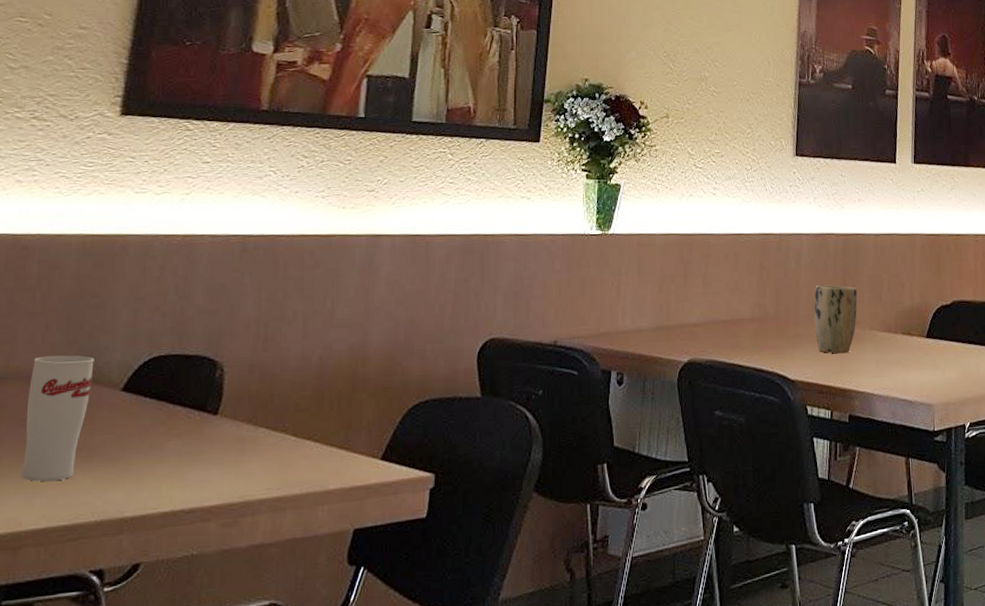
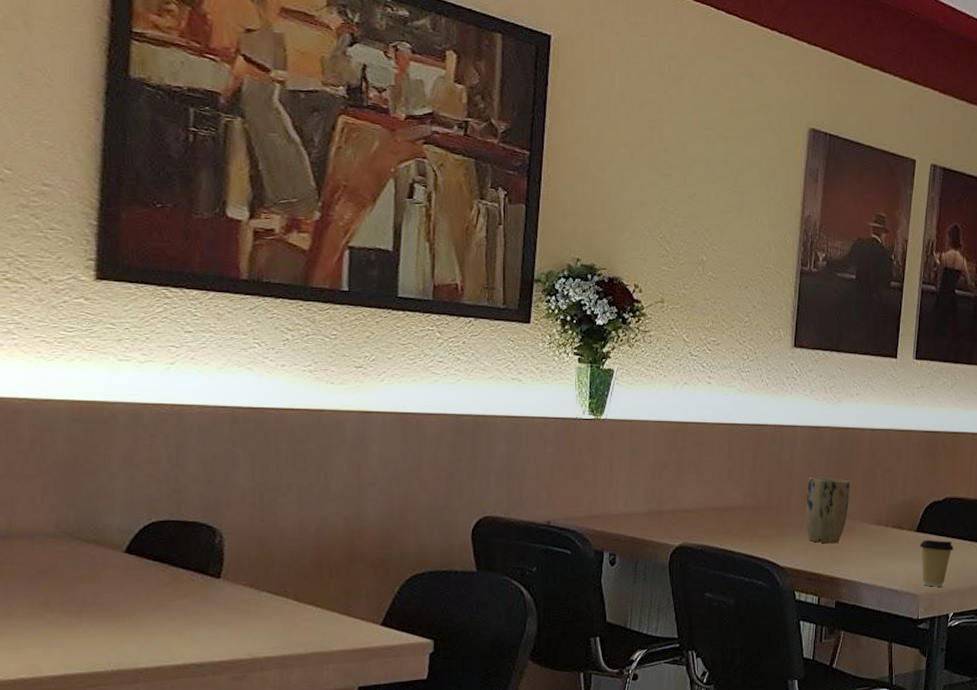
cup: present [21,355,94,482] -> none [33,517,95,634]
coffee cup: none [930,345,965,396] -> present [919,540,954,587]

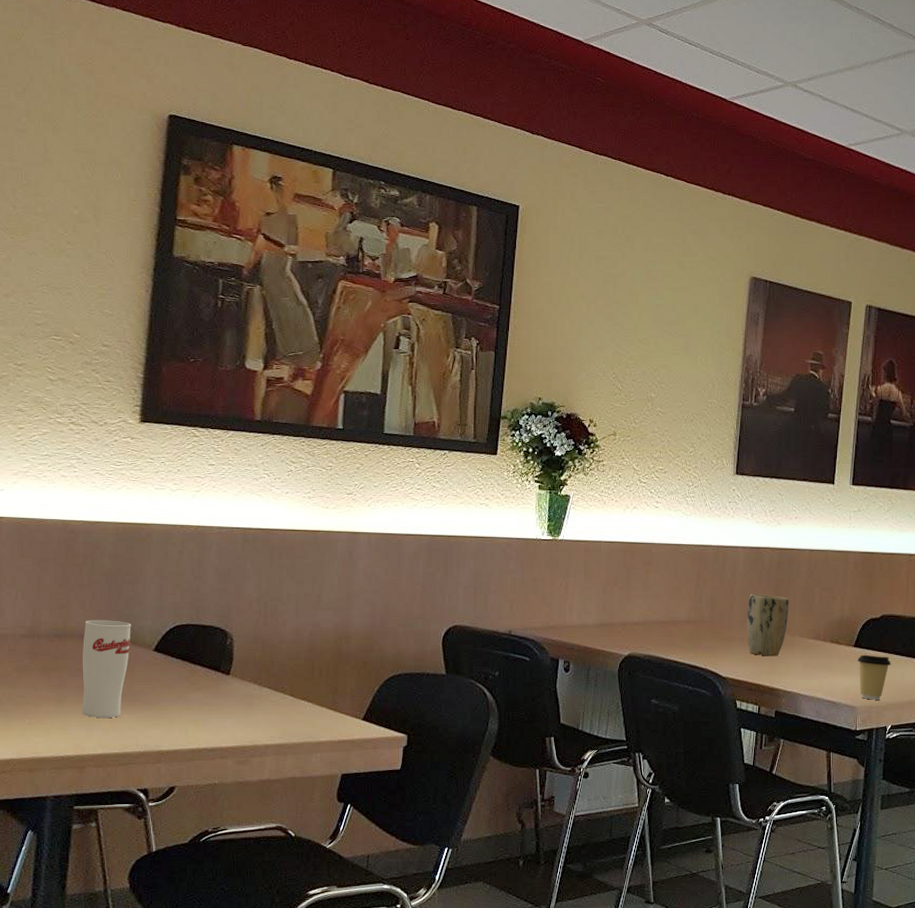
cup: none [33,517,95,634] -> present [81,620,131,719]

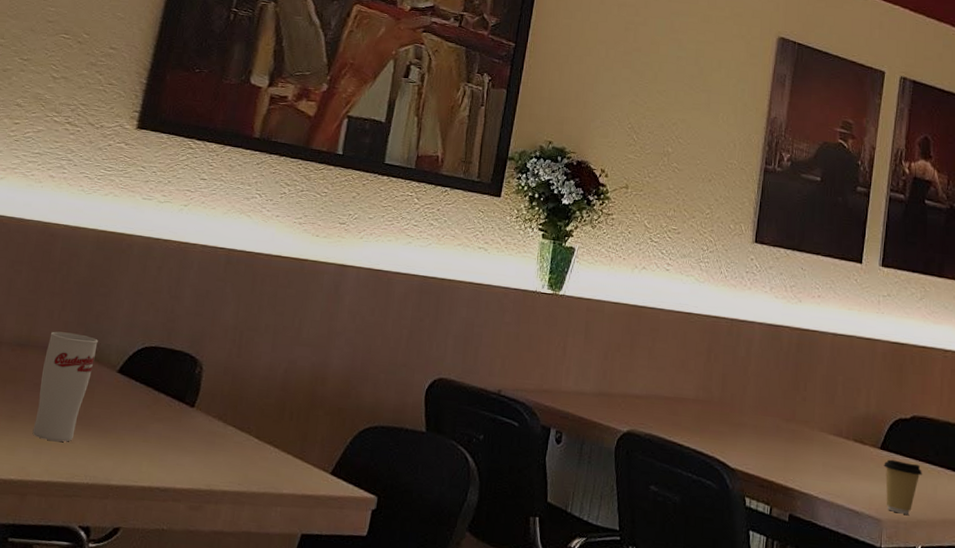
plant pot: present [746,594,789,657] -> none [759,377,809,451]

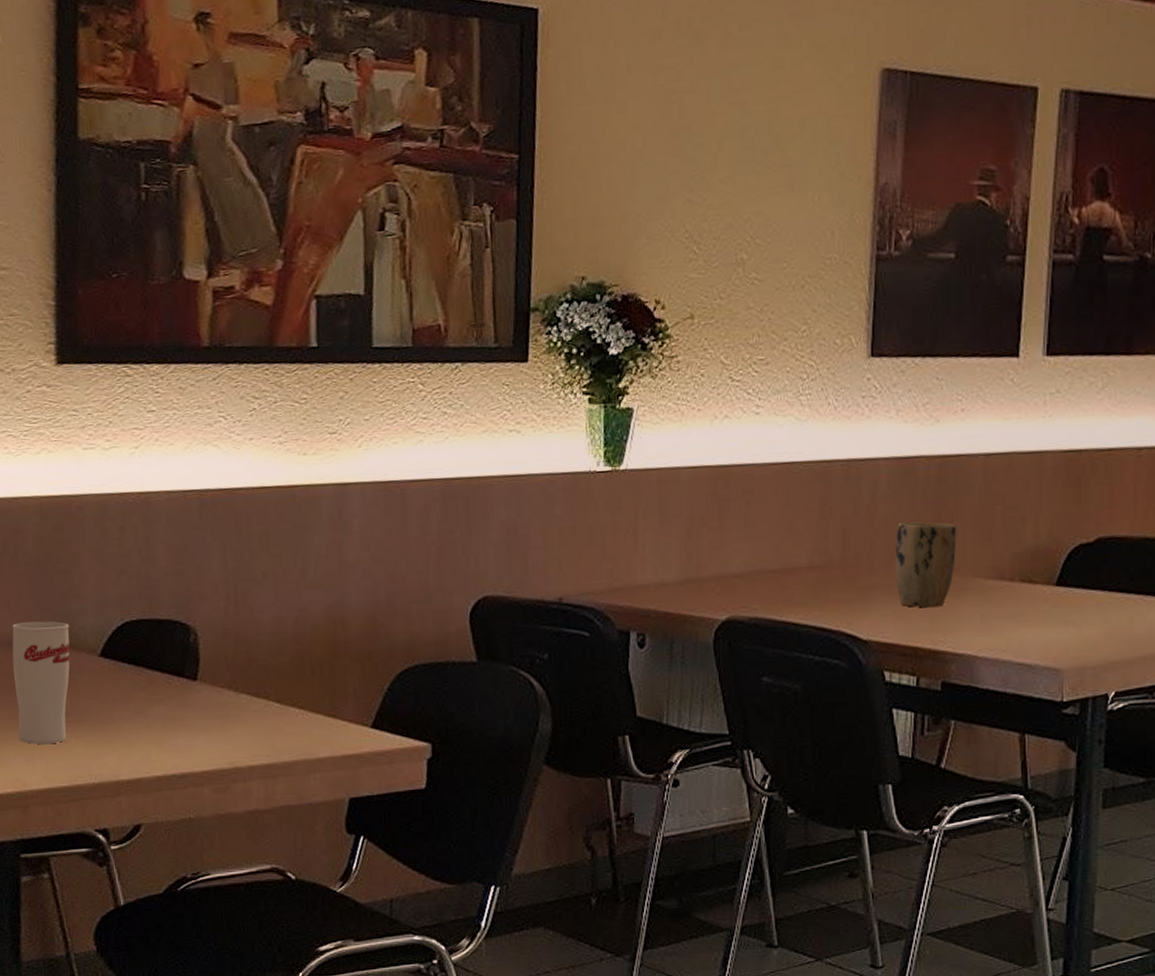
plant pot: none [759,377,809,451] -> present [895,522,957,608]
coffee cup: present [884,459,922,515] -> none [1061,595,1113,658]

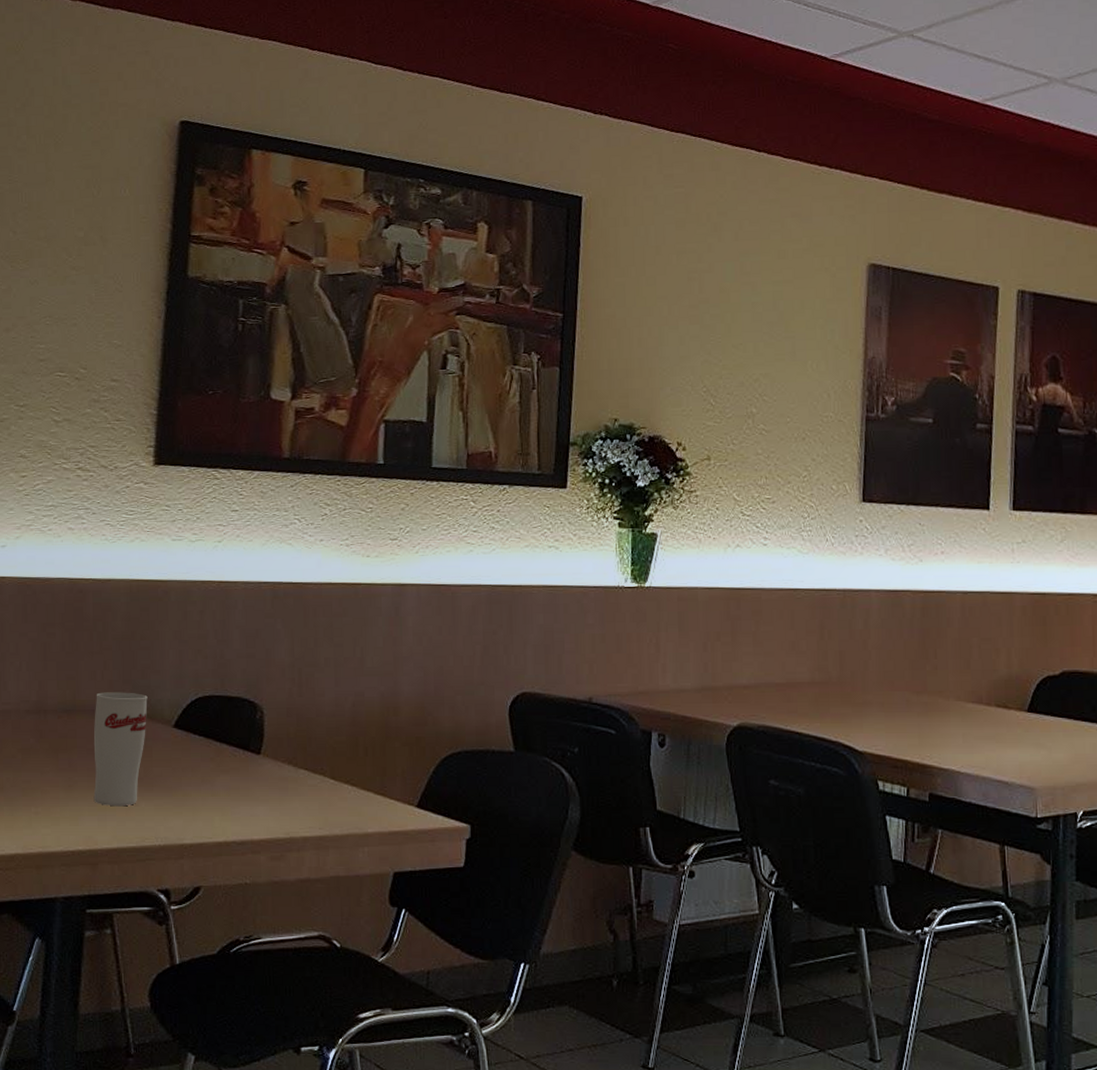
plant pot: present [895,522,957,608] -> none [885,648,940,725]

